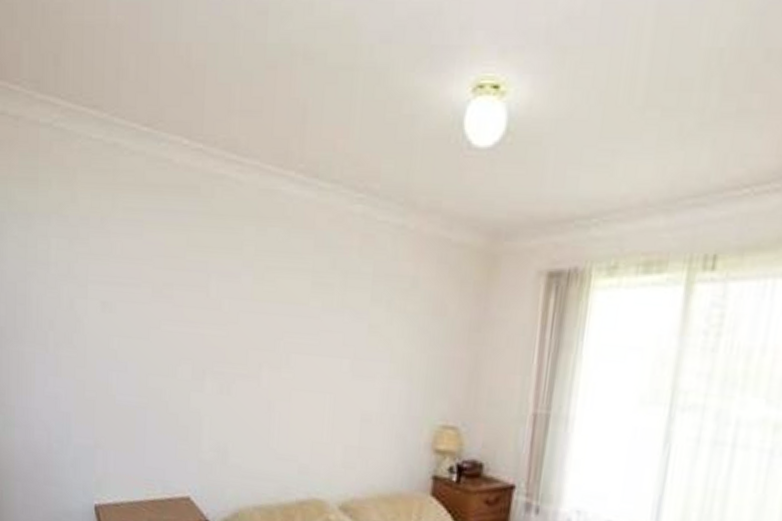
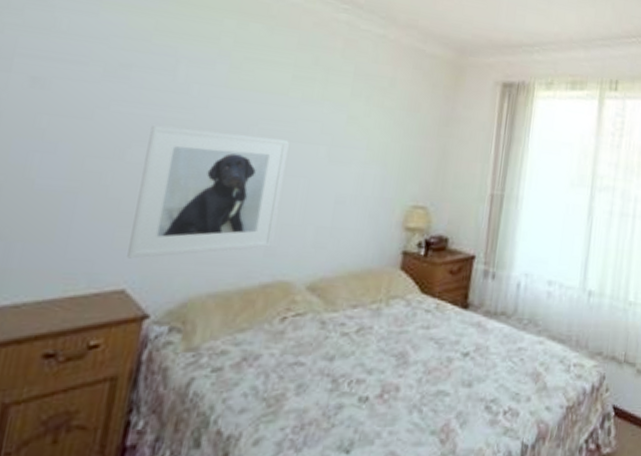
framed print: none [188,343,313,470] -> present [127,126,289,259]

